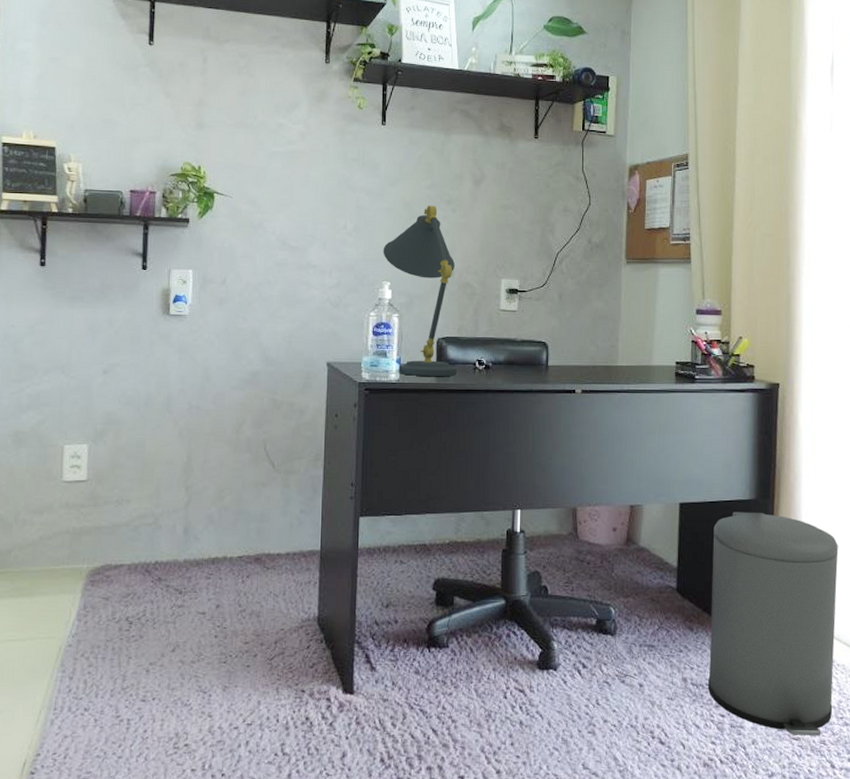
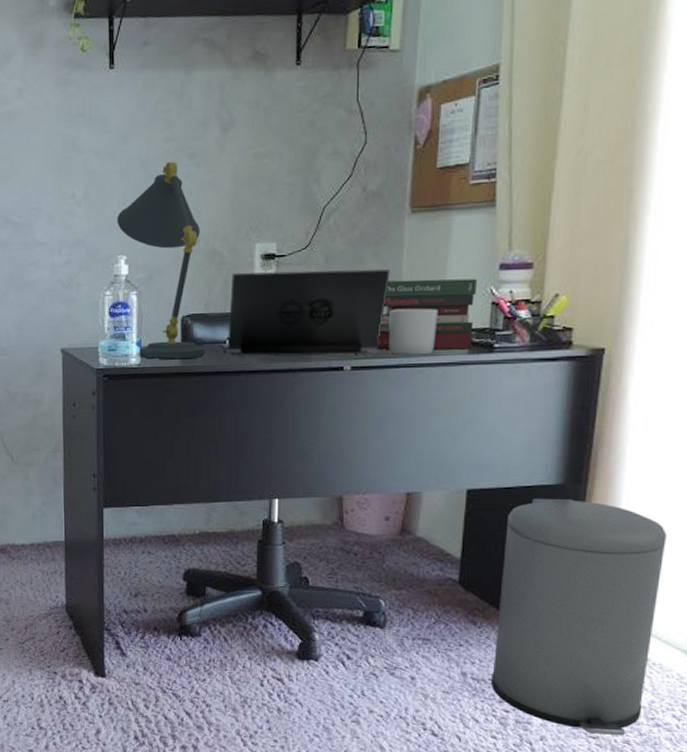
laptop: none [471,303,612,378] -> present [221,269,390,355]
books: none [602,318,679,379] -> present [377,278,477,350]
mug: none [612,342,650,383] -> present [388,308,438,356]

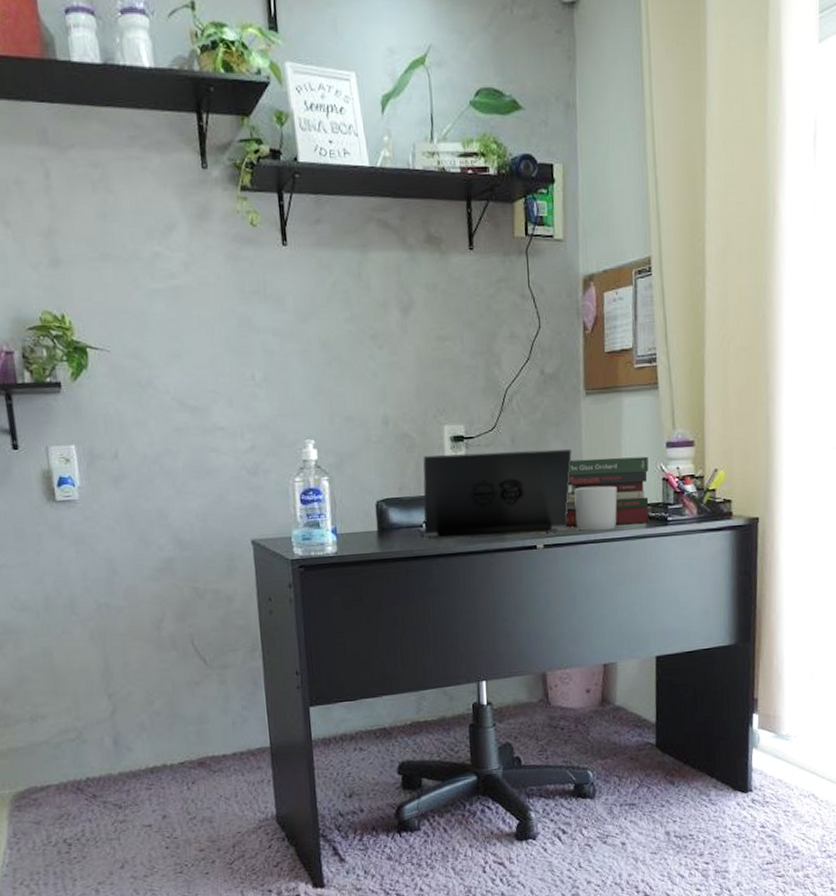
desk lamp: present [117,161,204,360] -> none [301,342,402,547]
pedal bin: present [491,498,667,736] -> none [691,657,822,873]

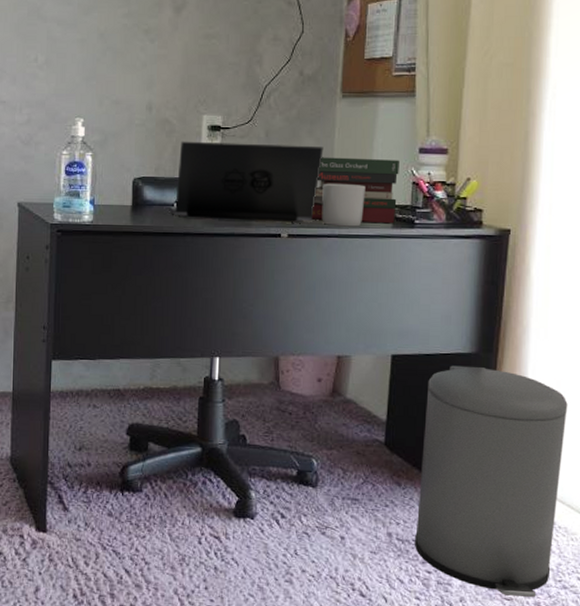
pedal bin: none [691,657,822,873] -> present [415,365,568,598]

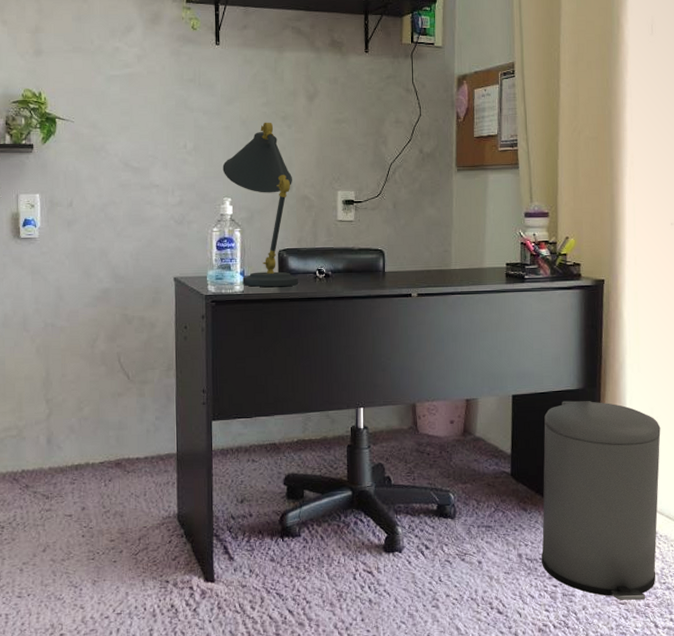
desk lamp: none [76,35,154,219] -> present [222,122,298,287]
laptop: present [169,141,324,222] -> none [312,214,444,284]
books: present [311,157,399,224] -> none [437,223,509,280]
mug: present [321,183,366,227] -> none [445,246,482,285]

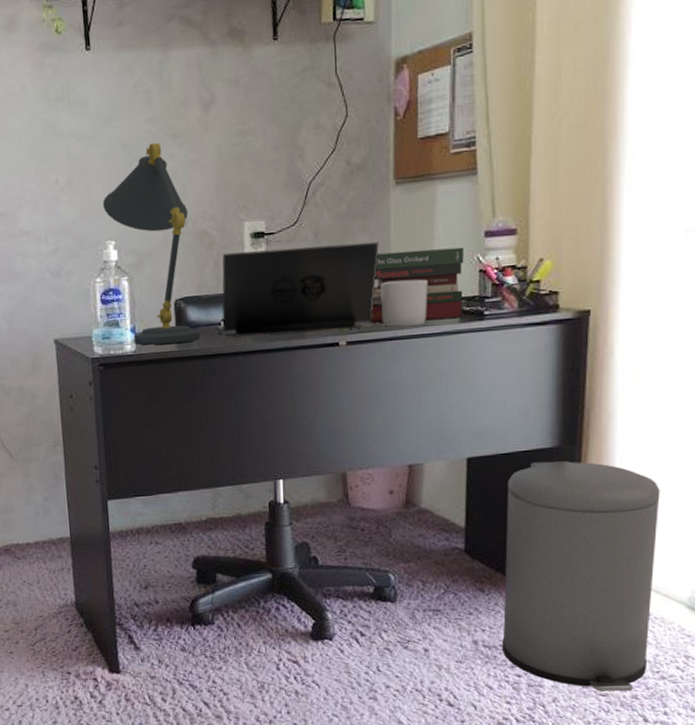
laptop: none [312,214,444,284] -> present [216,242,379,336]
books: none [437,223,509,280] -> present [370,247,464,323]
mug: none [445,246,482,285] -> present [380,279,428,328]

